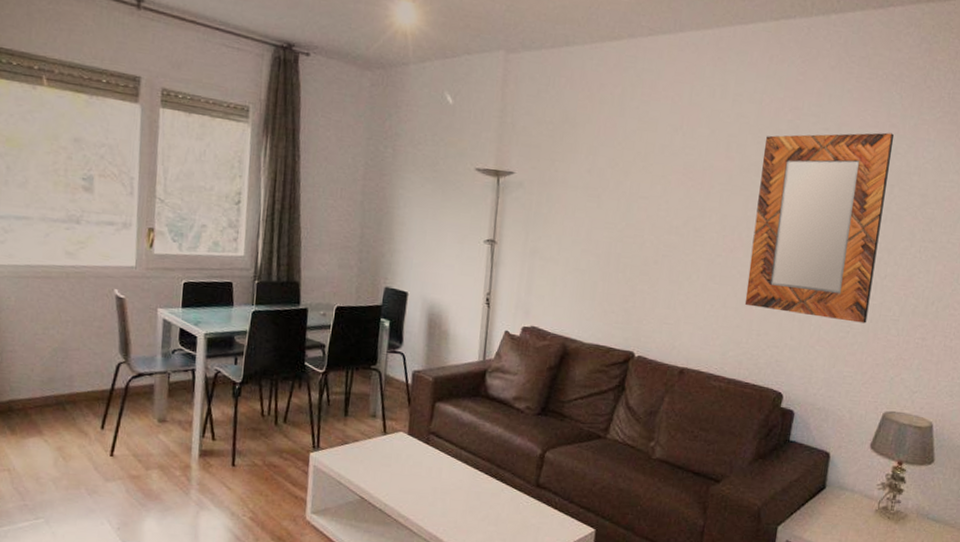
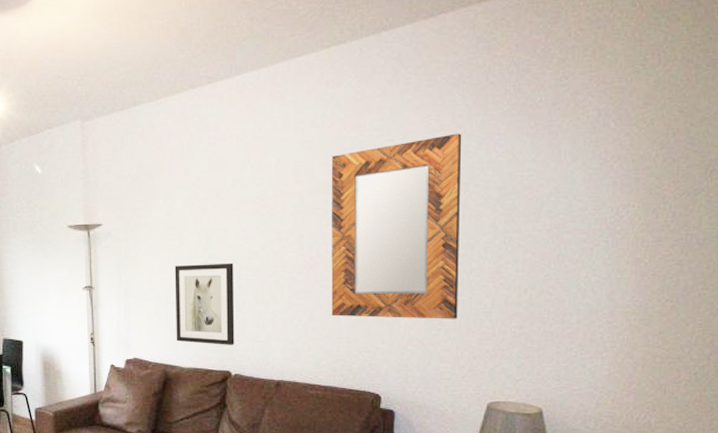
wall art: none [580,230,652,324] -> present [175,262,235,345]

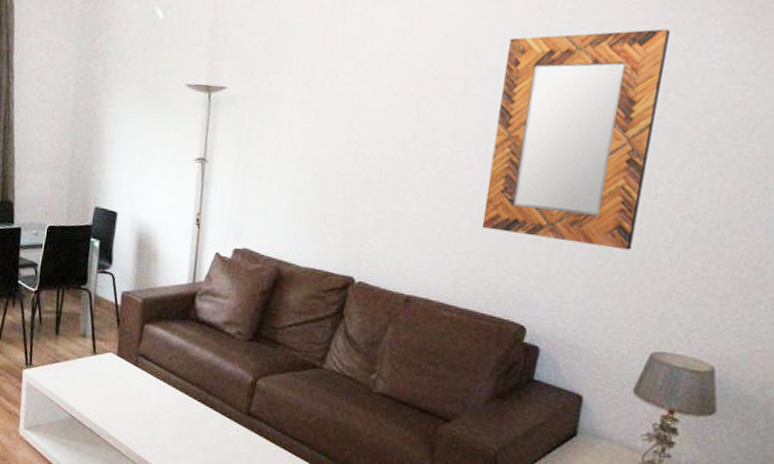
wall art: present [175,262,235,345] -> none [295,146,375,248]

